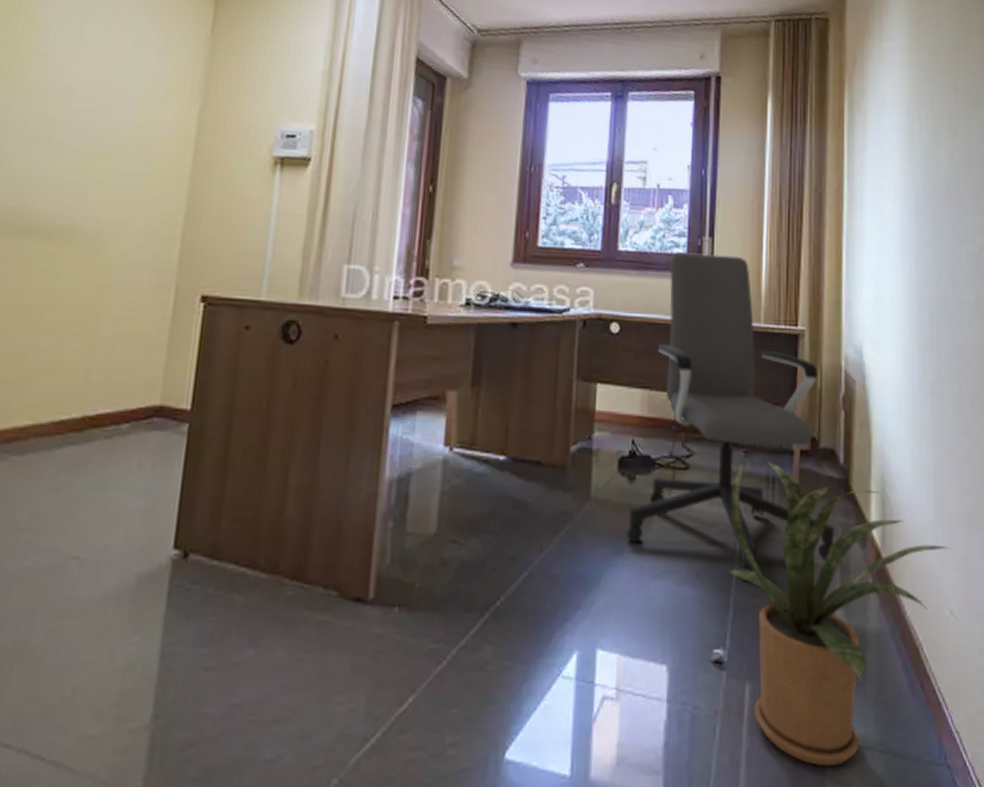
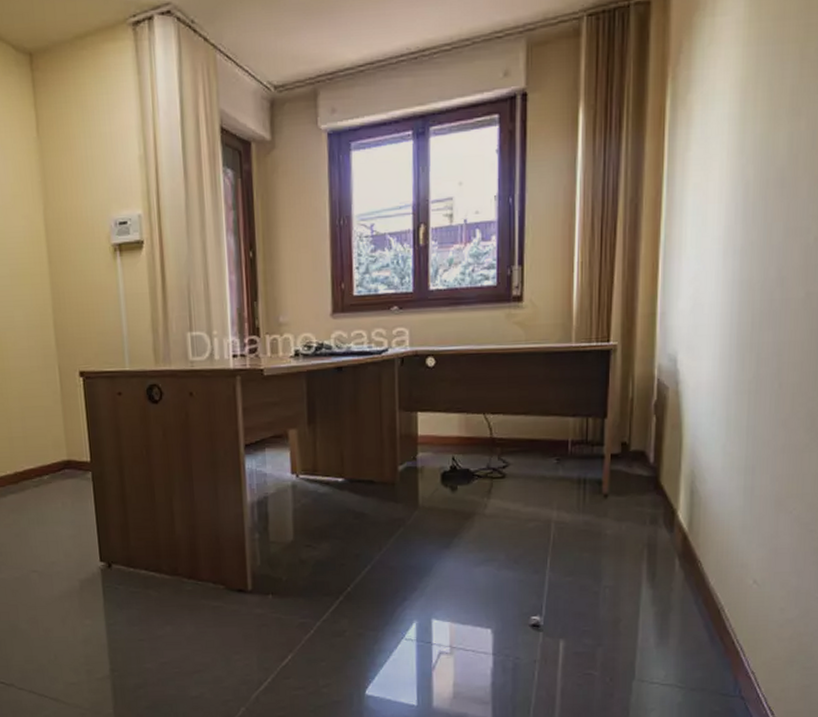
office chair: present [627,252,834,581] -> none [452,281,643,564]
house plant: present [729,455,950,767] -> none [544,462,758,698]

